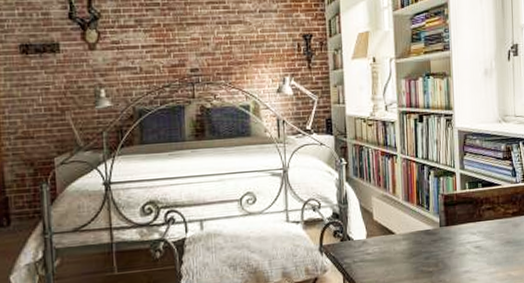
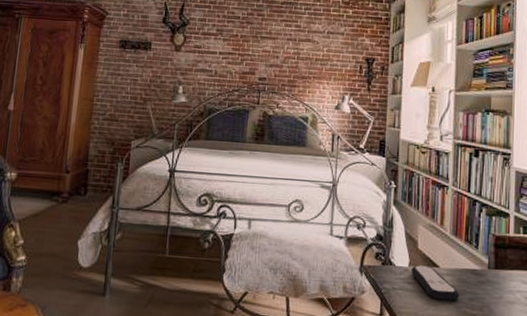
remote control: none [369,234,416,265] -> present [411,265,460,301]

